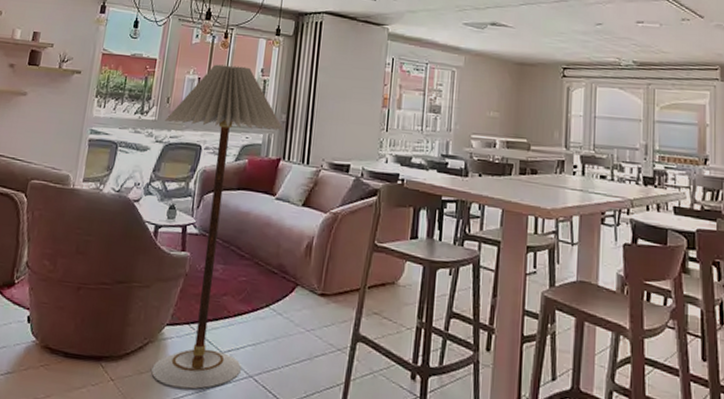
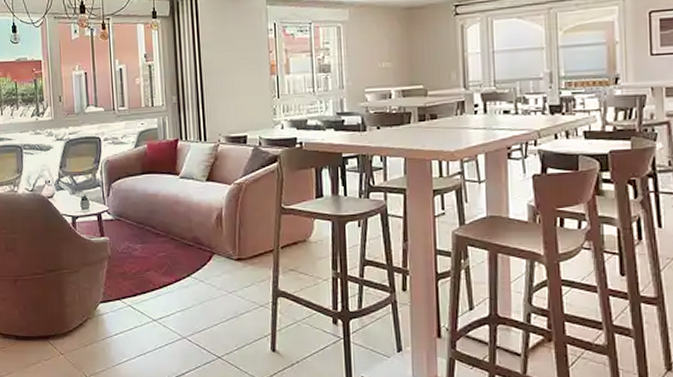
floor lamp: present [151,64,284,389] -> none [61,54,177,354]

